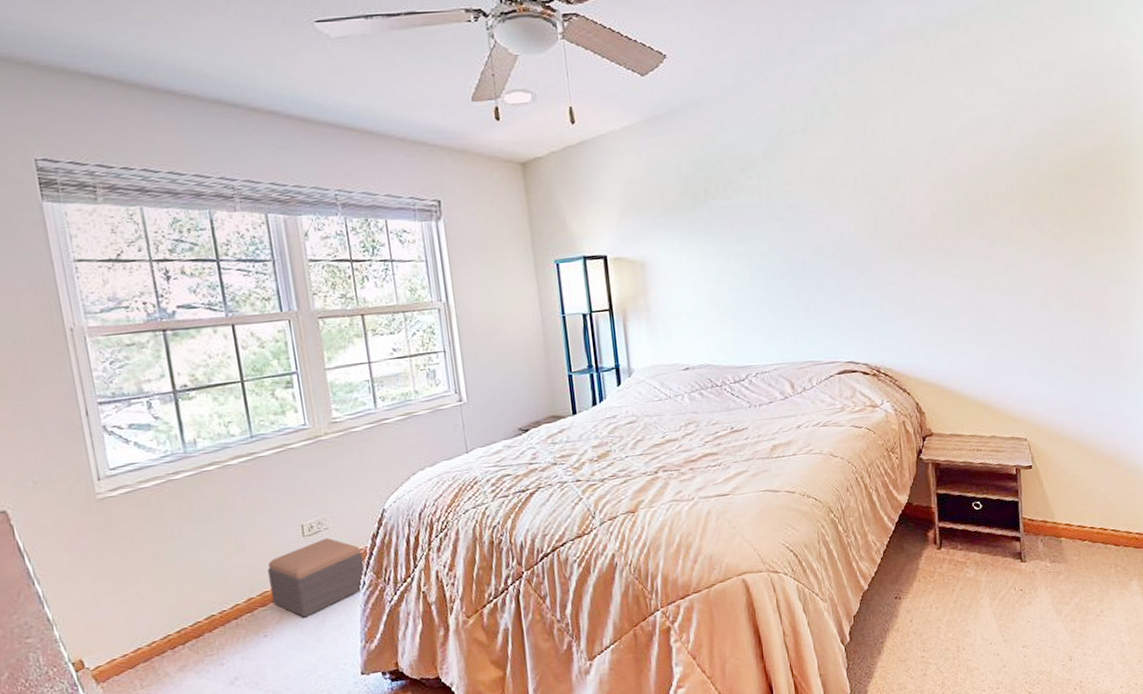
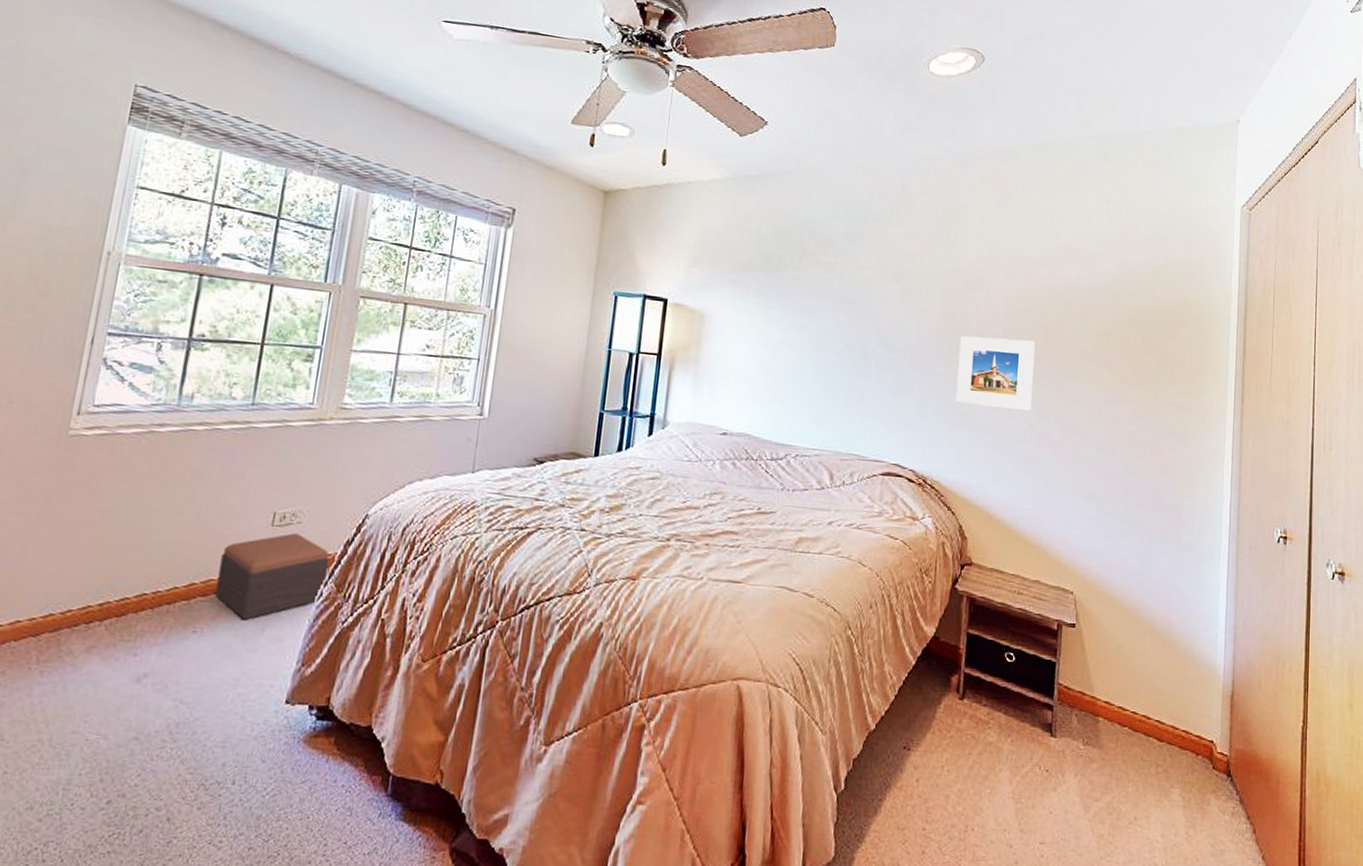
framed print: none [892,218,969,292] -> present [956,335,1036,411]

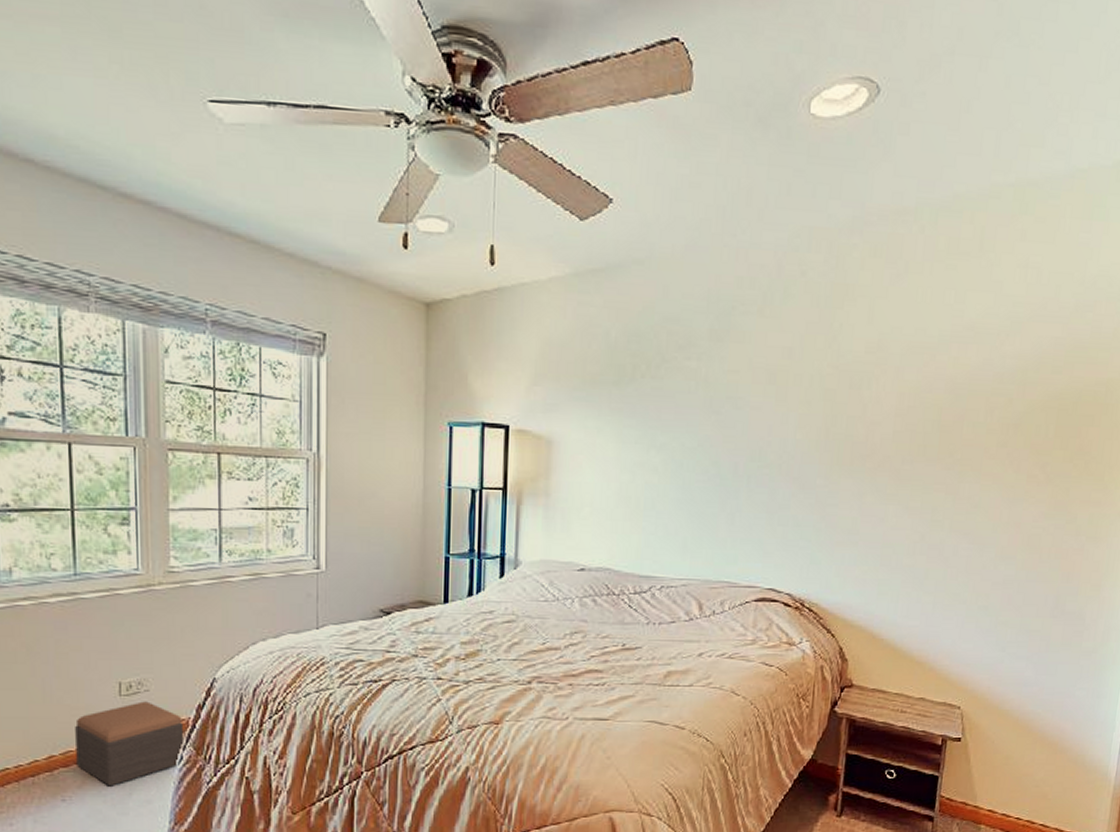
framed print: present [956,335,1036,411] -> none [837,441,930,521]

